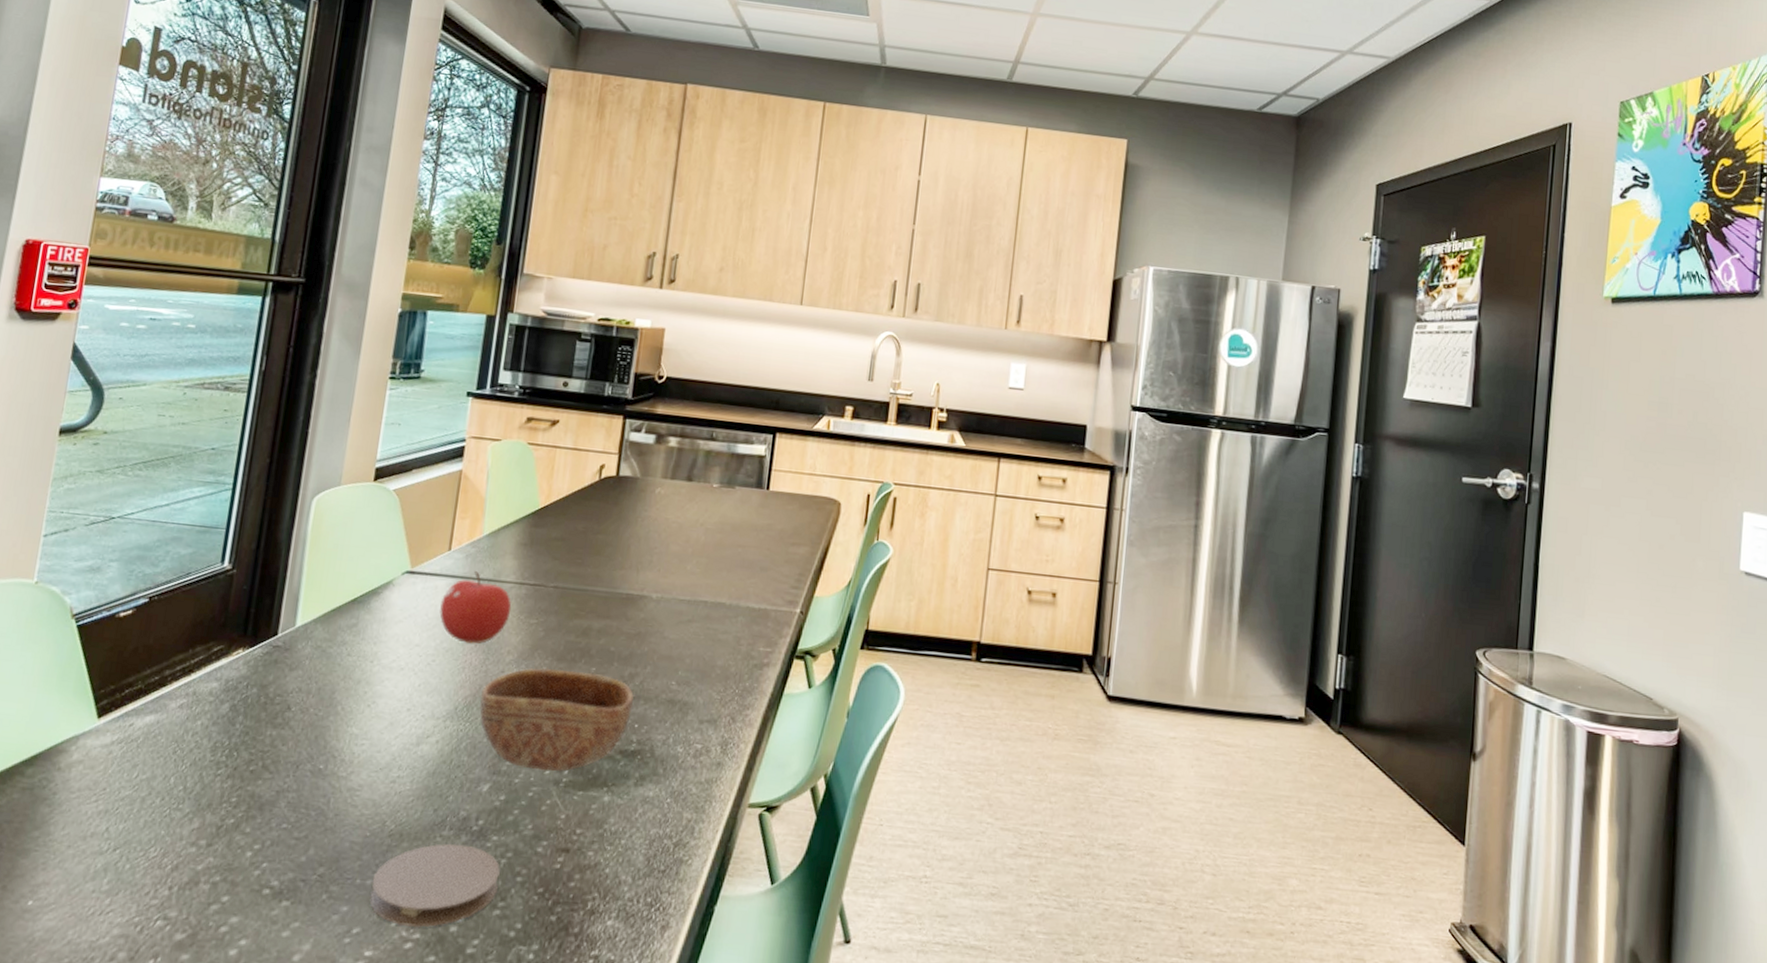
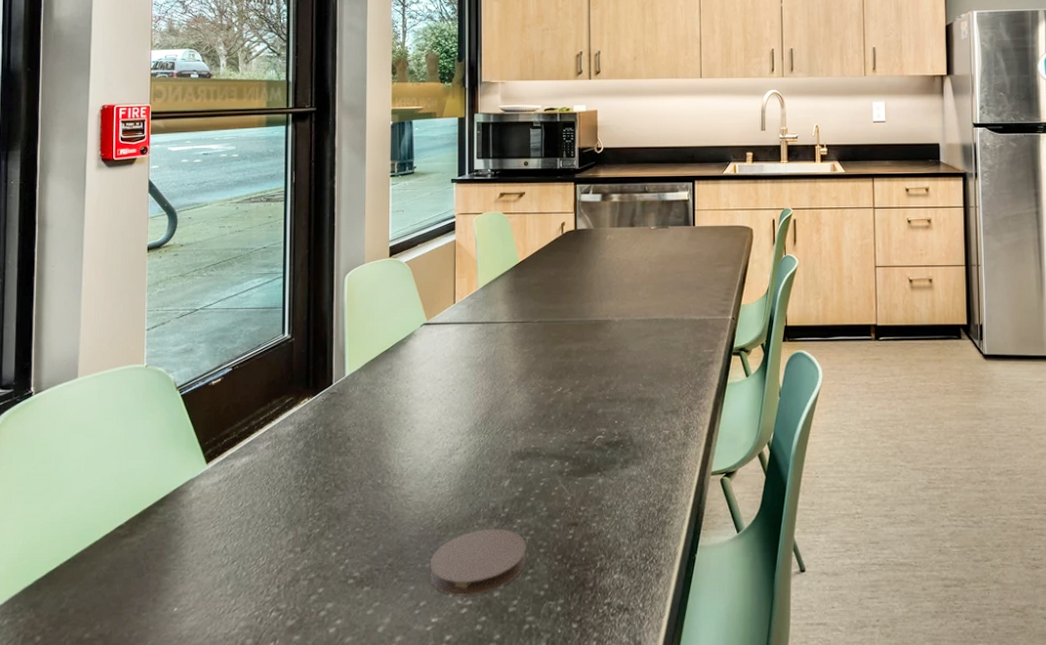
fruit: present [439,571,512,644] -> none [453,317,508,374]
bowl: present [479,667,635,772] -> none [493,384,612,465]

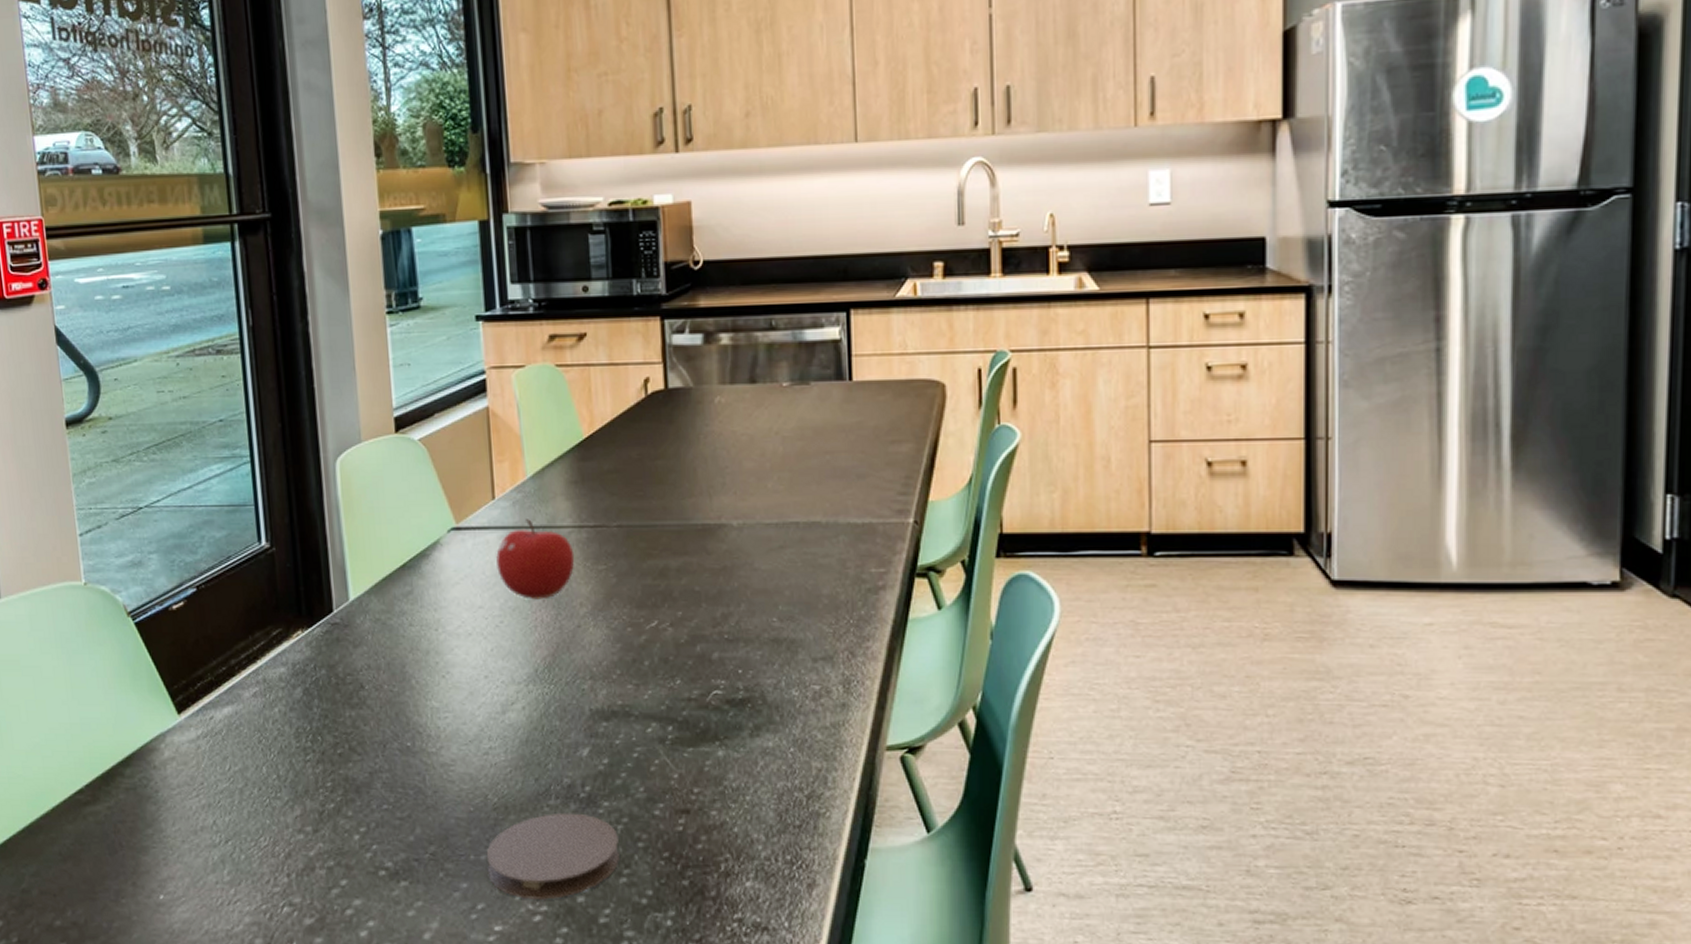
fruit: none [453,317,508,374] -> present [496,519,575,600]

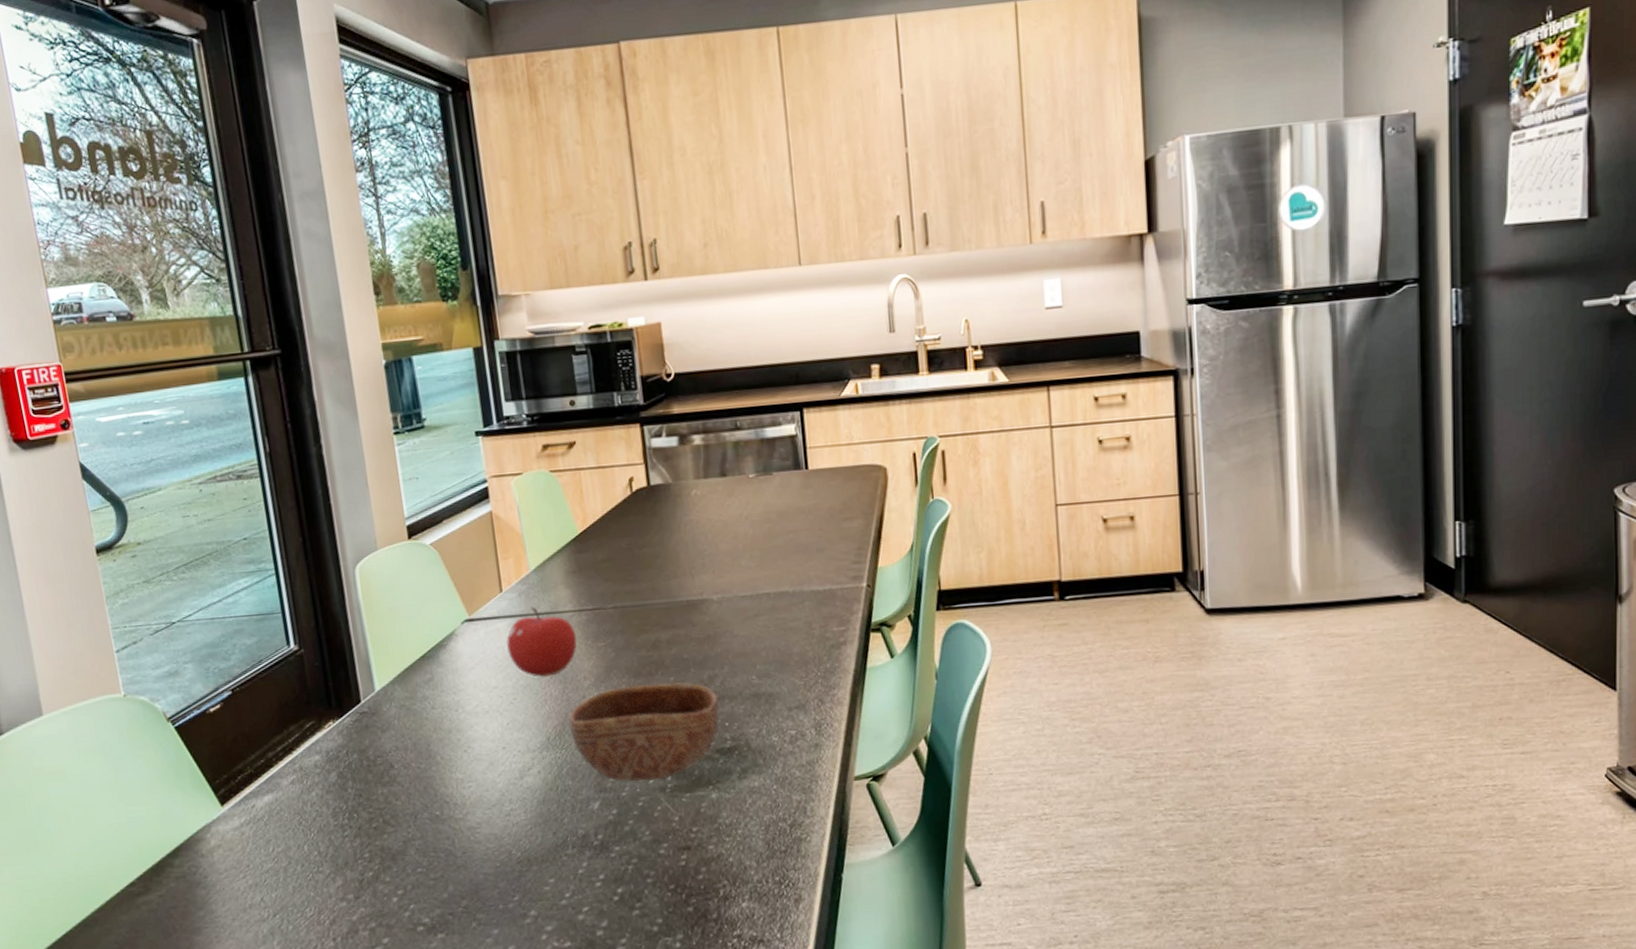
coaster: present [486,812,620,901] -> none [513,858,632,938]
bowl: none [559,617,733,729] -> present [568,682,720,782]

